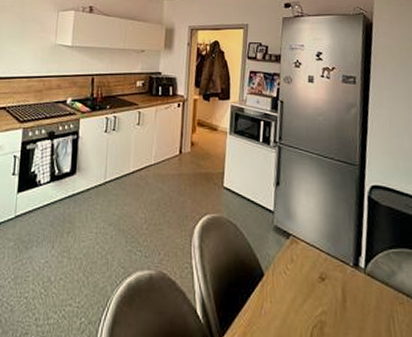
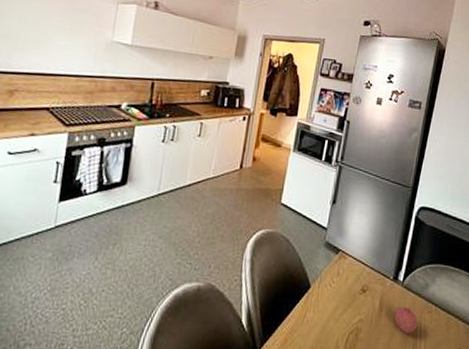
fruit: none [360,297,390,329] -> present [394,307,418,334]

